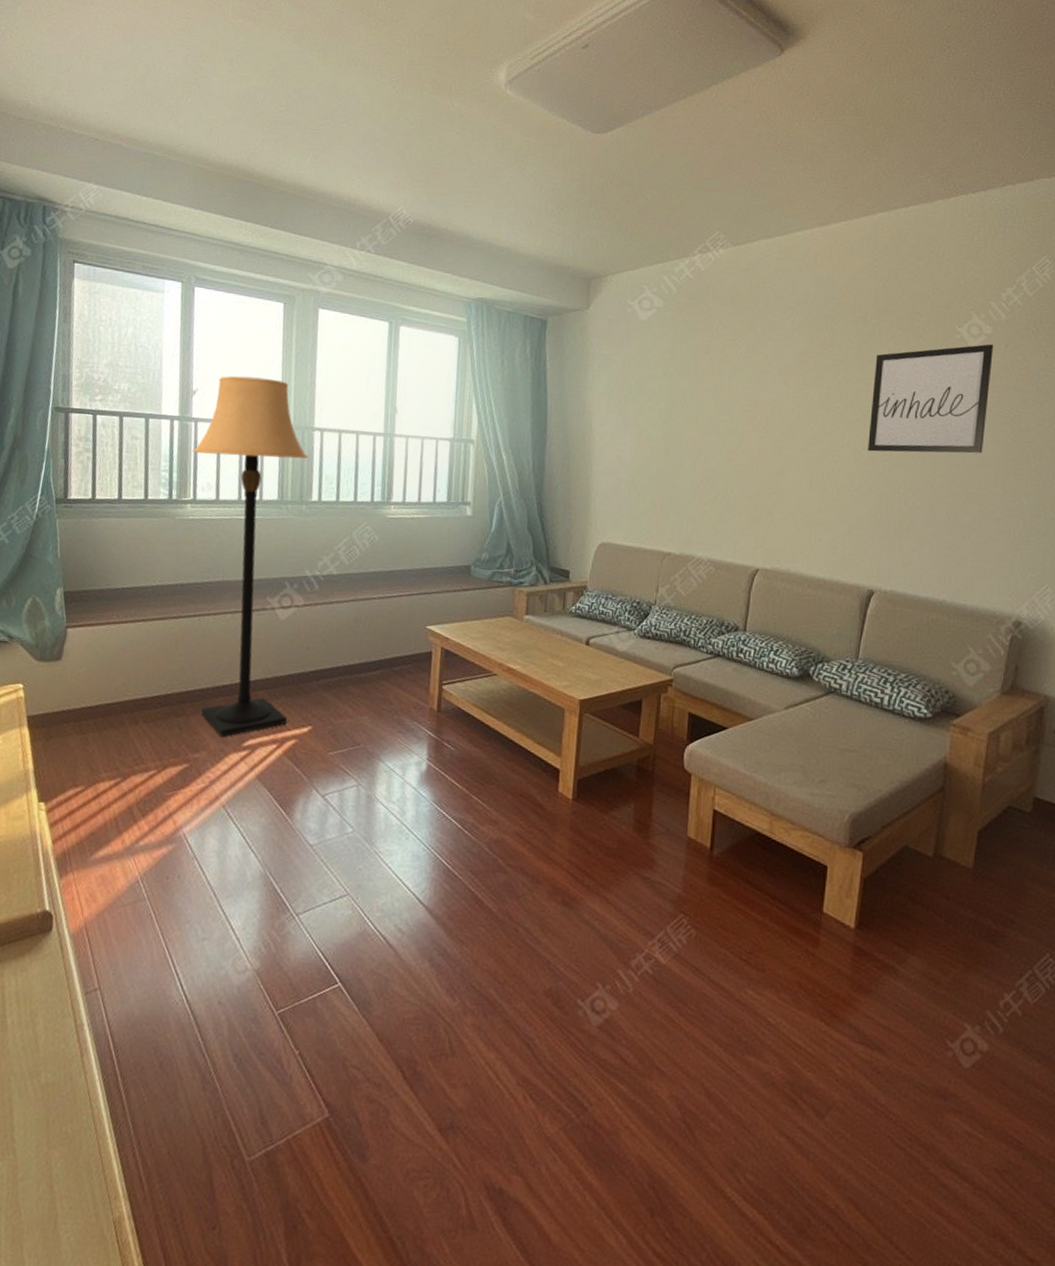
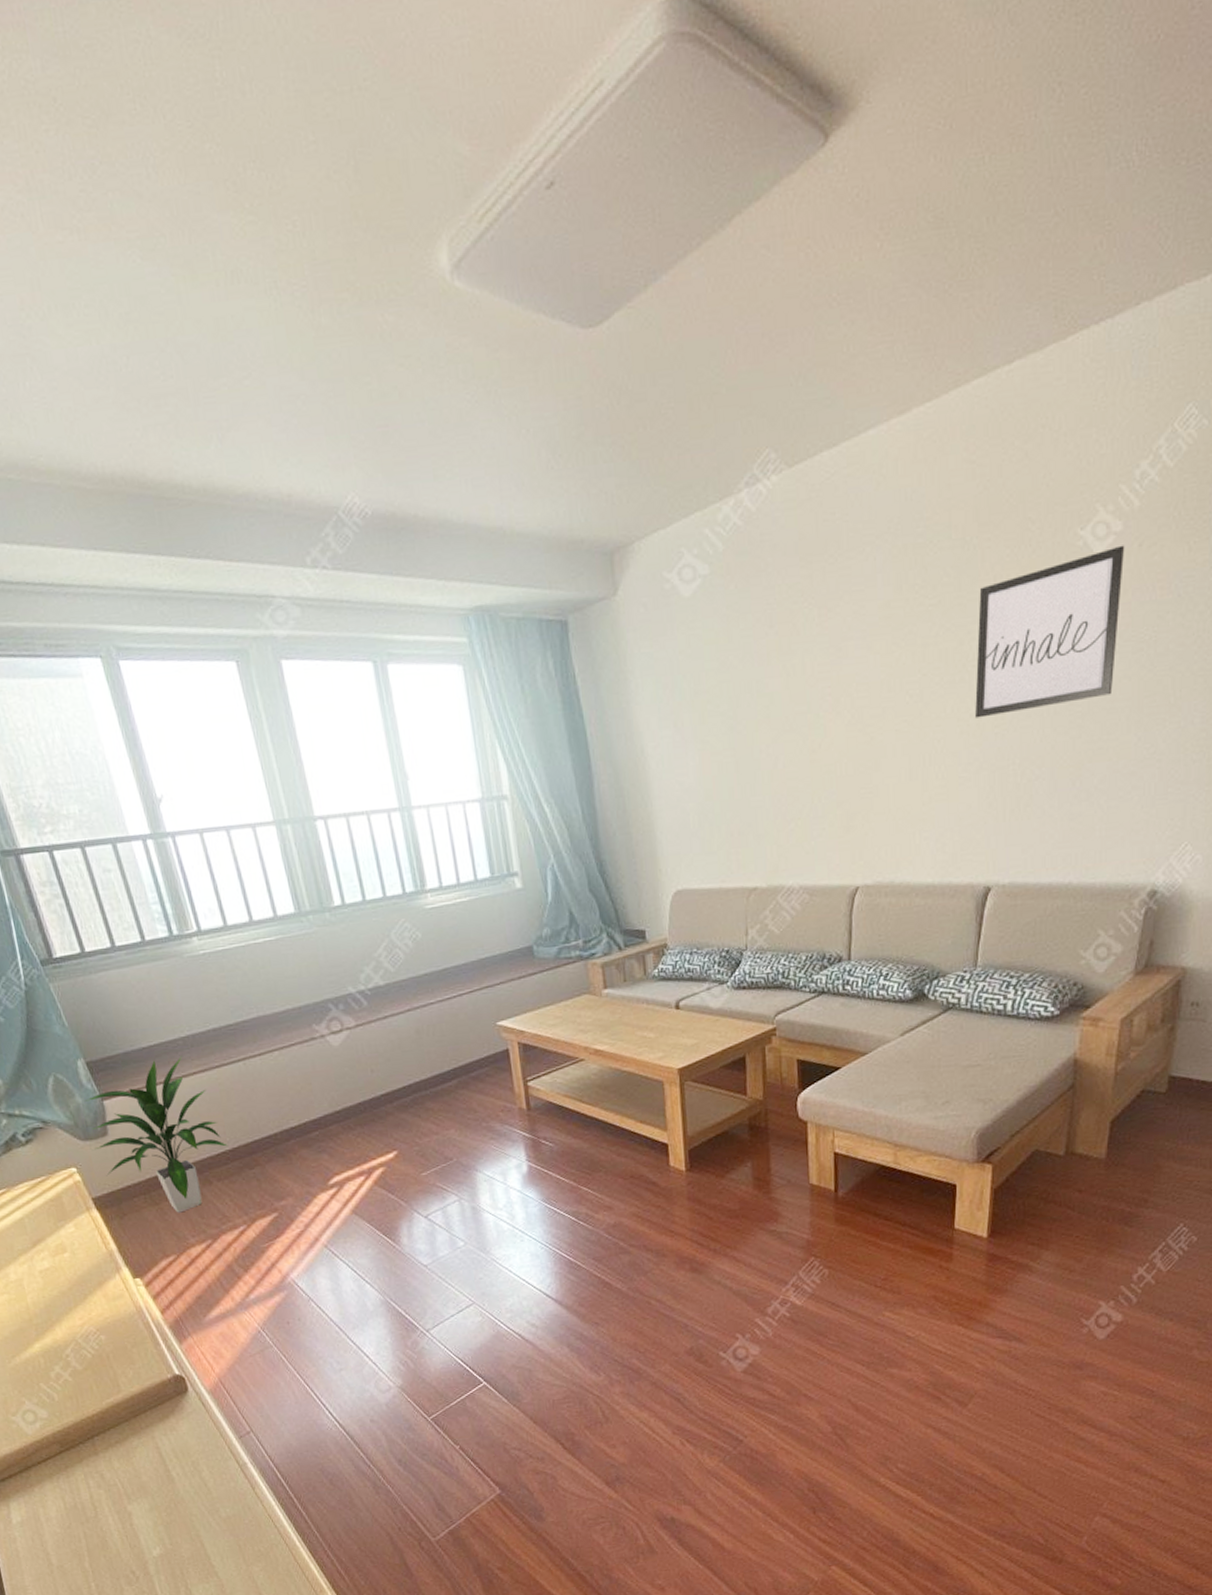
indoor plant: none [45,601,163,746] -> present [83,1056,228,1213]
lamp: present [192,375,309,737] -> none [179,764,369,1179]

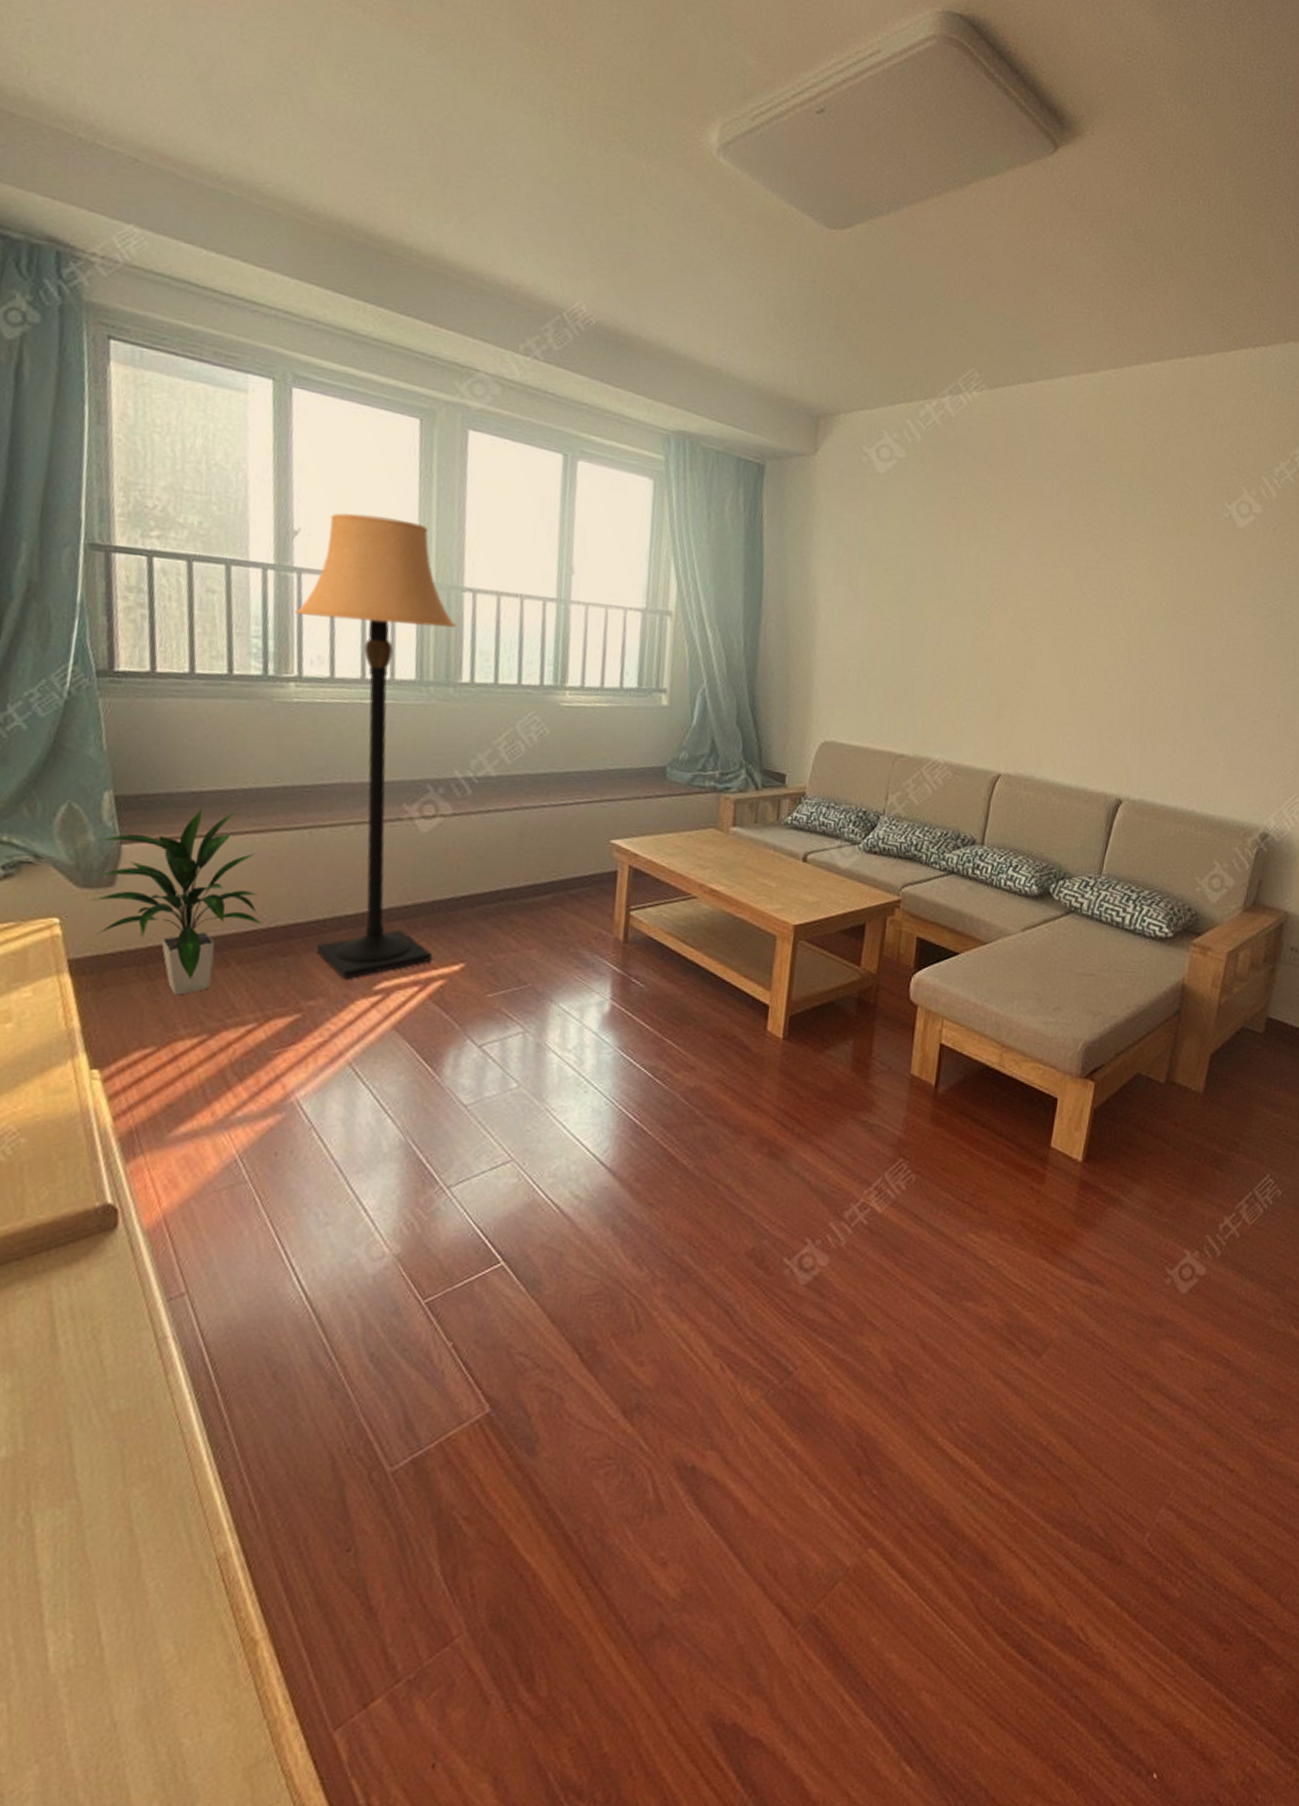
lamp: none [179,764,369,1179] -> present [295,513,457,979]
wall art: present [975,545,1125,718] -> none [1125,525,1263,649]

